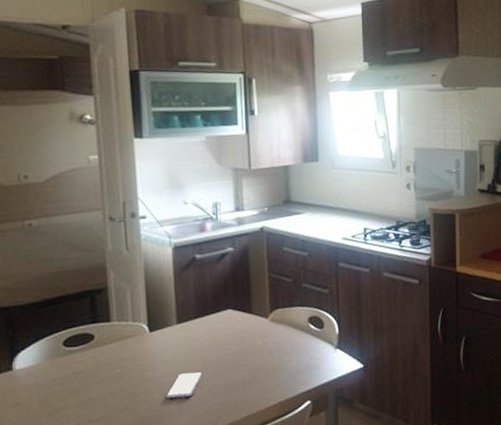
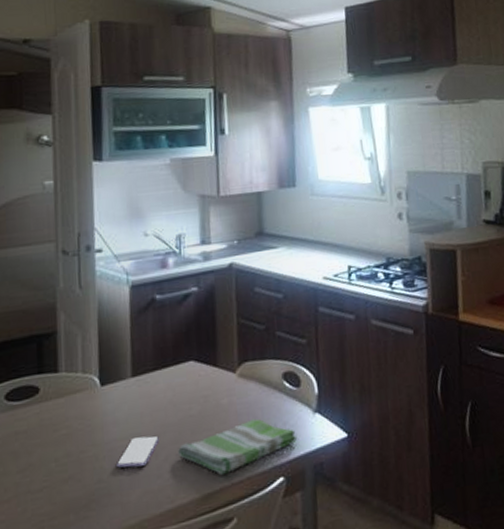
dish towel: none [219,355,321,402] -> present [178,418,296,476]

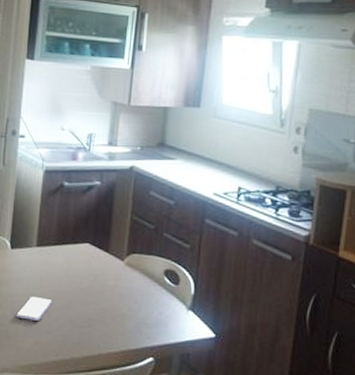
dish towel: present [178,418,296,476] -> none [67,303,169,344]

